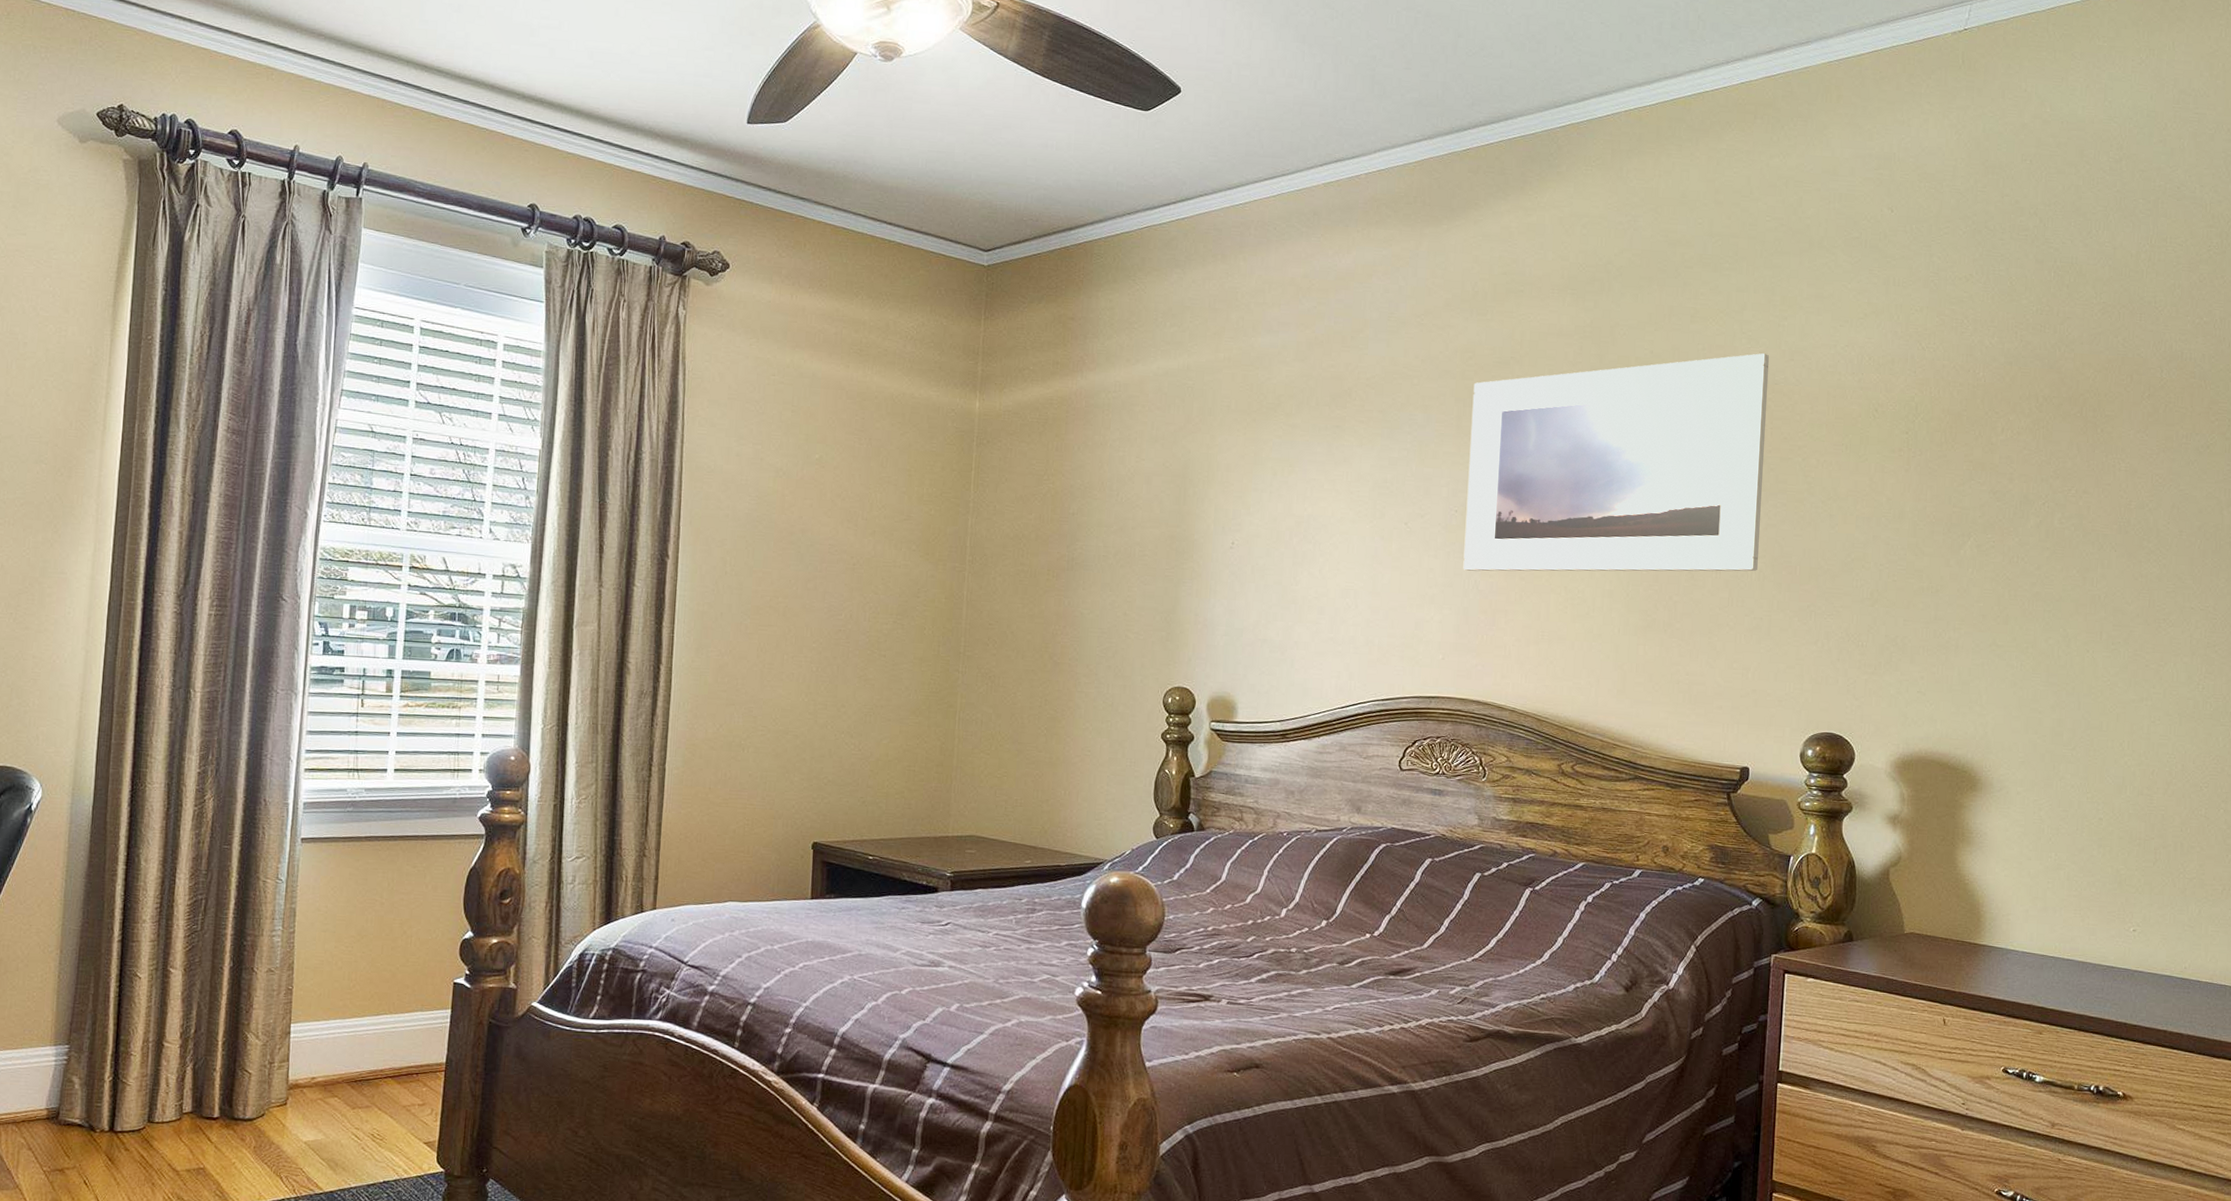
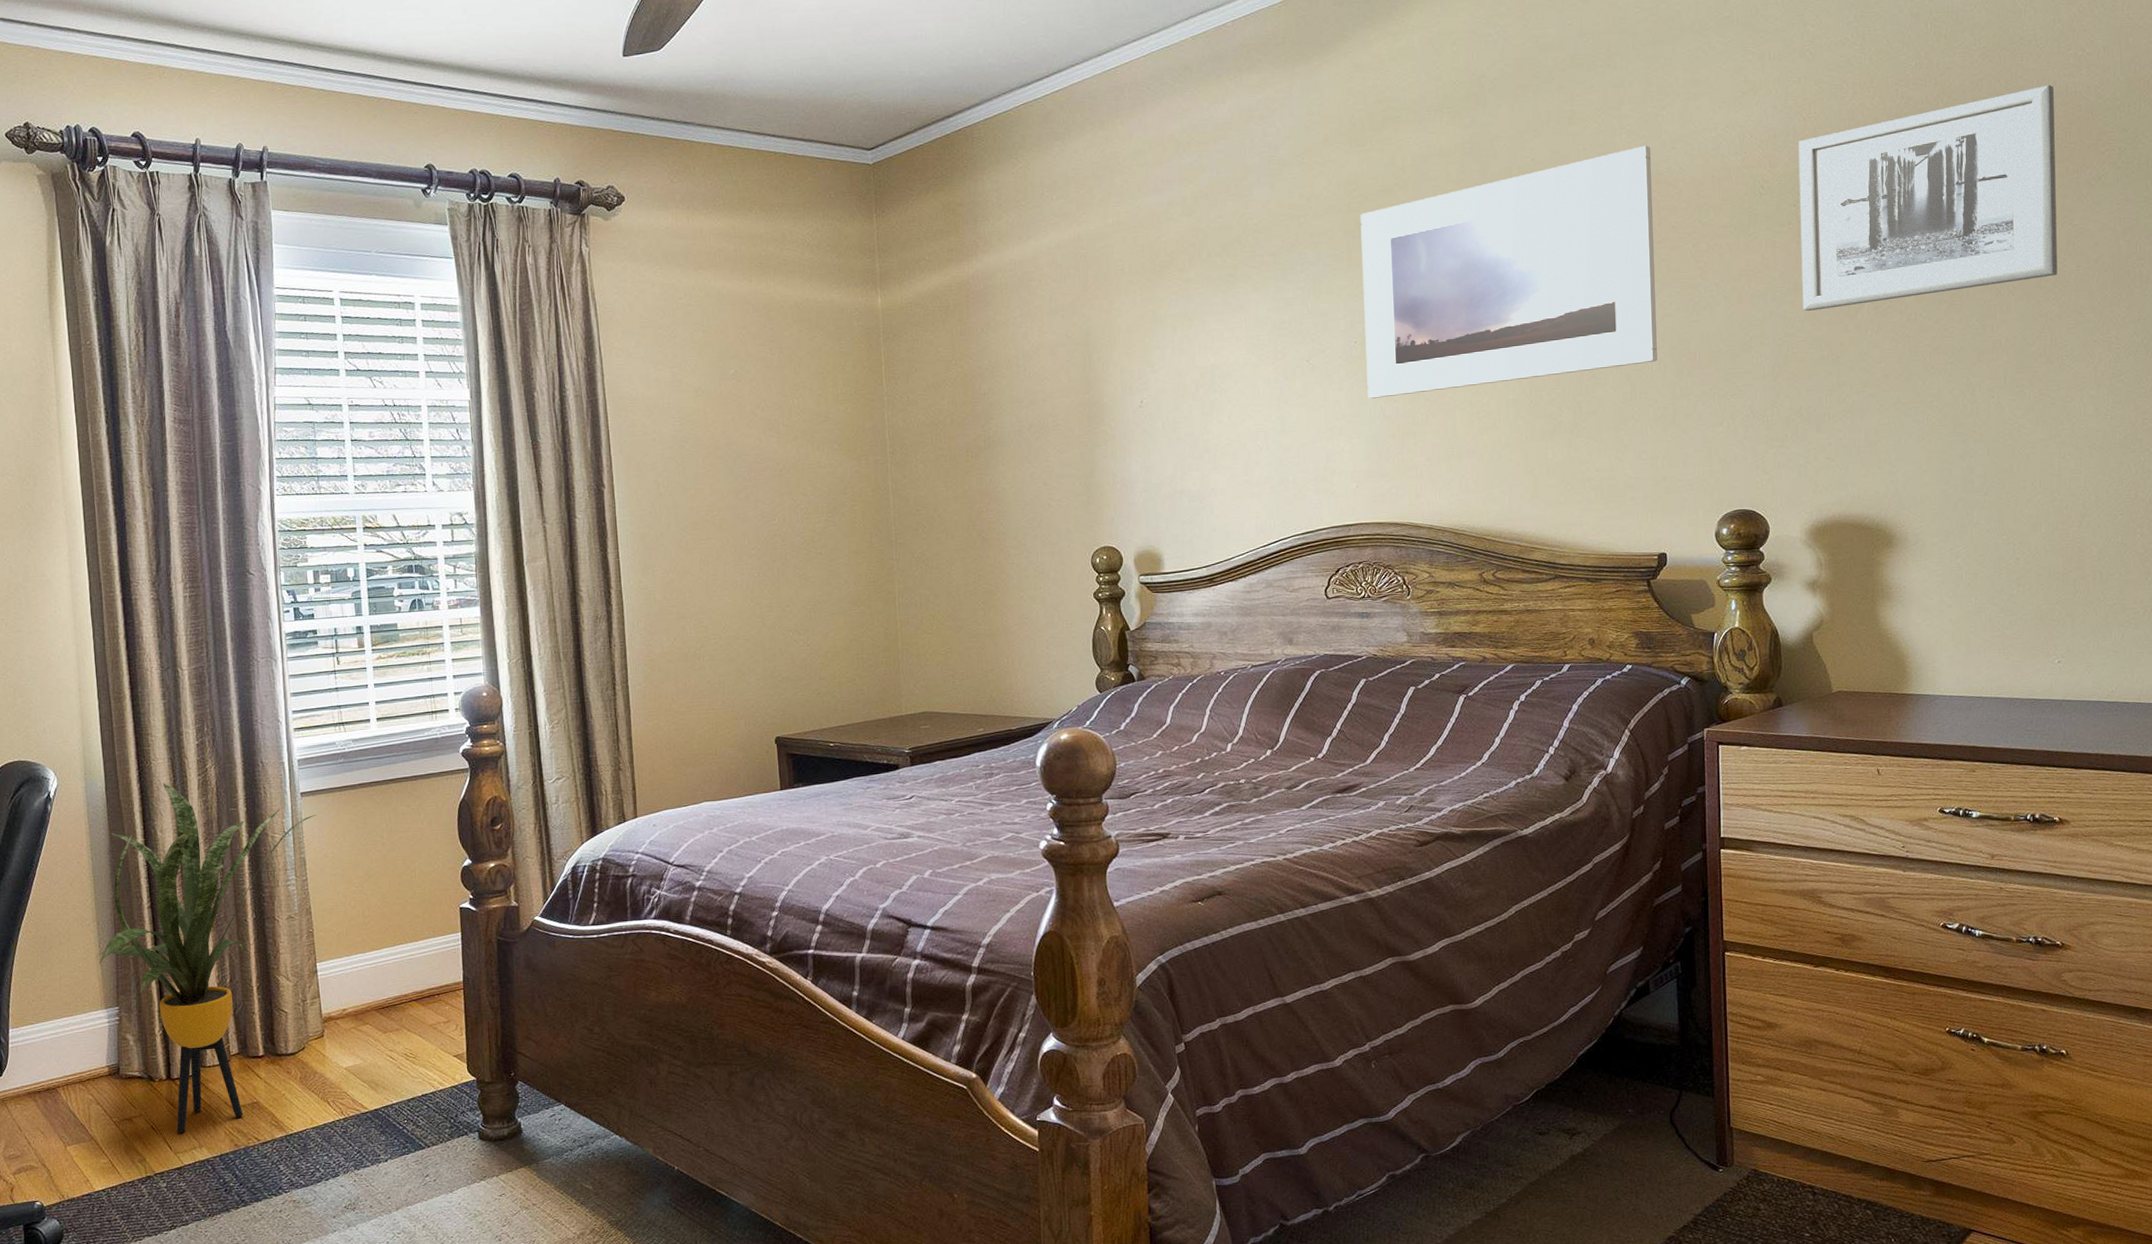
house plant: none [54,808,316,1192] -> present [97,782,317,1133]
wall art: none [1906,347,2169,541] -> present [1798,84,2058,311]

